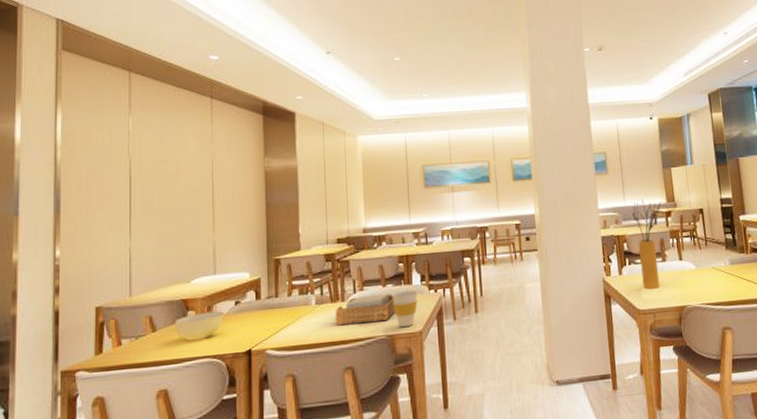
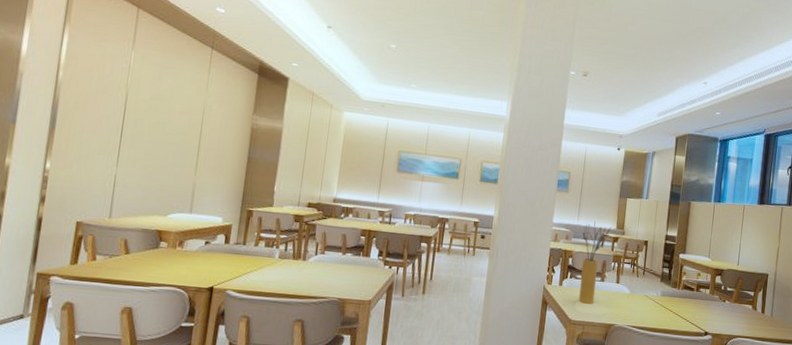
bowl: present [175,311,224,342] -> none [147,245,193,270]
napkin holder: present [335,293,395,326] -> none [293,258,351,286]
cup: present [392,290,418,328] -> none [348,261,374,295]

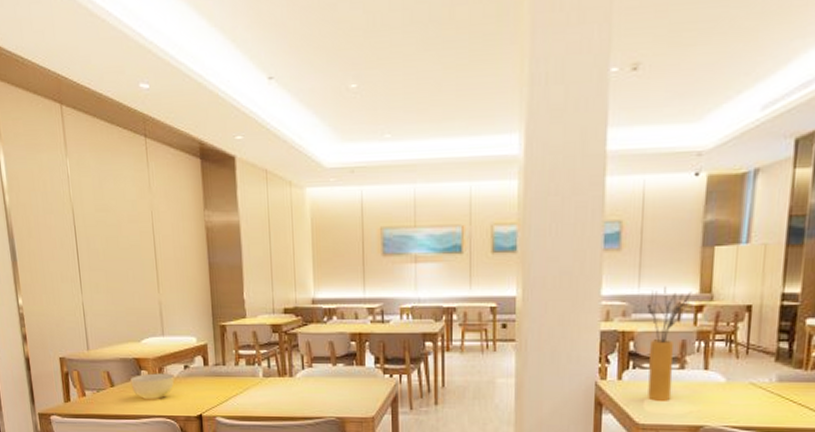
bowl: none [147,245,193,270] -> present [130,373,175,400]

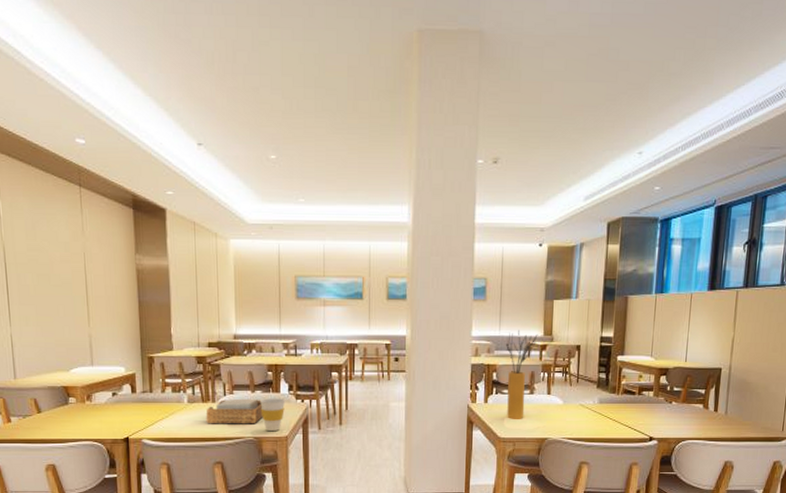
bowl: present [130,373,175,400] -> none [58,400,102,425]
napkin holder: none [282,372,346,402] -> present [206,398,263,424]
cup: none [343,373,372,411] -> present [260,398,286,432]

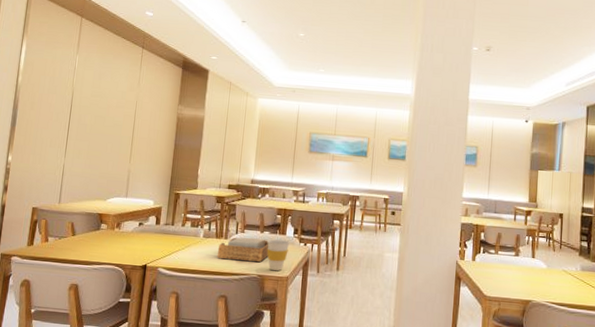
vase: present [506,329,538,419] -> none [493,194,524,280]

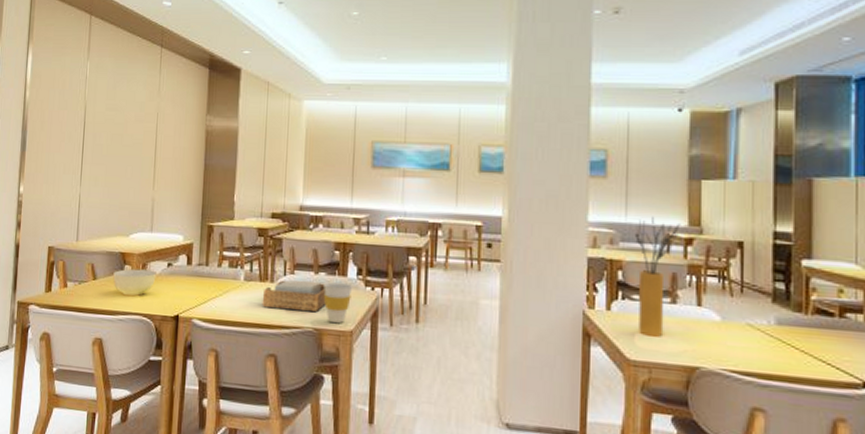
bowl: none [90,227,129,250] -> present [113,268,156,297]
vase: none [493,194,524,280] -> present [635,216,681,337]

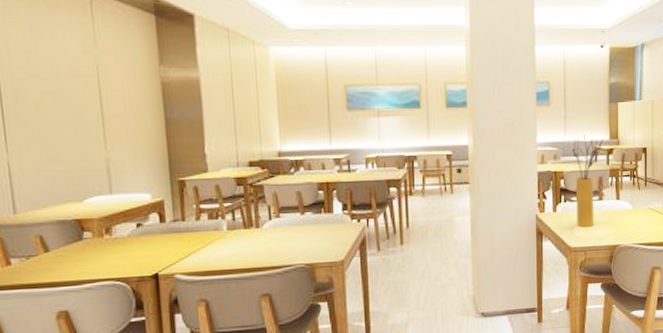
bowl: present [113,268,156,297] -> none [70,233,125,264]
napkin holder: present [262,279,326,313] -> none [249,221,315,253]
cup: present [323,282,353,324] -> none [311,219,340,257]

